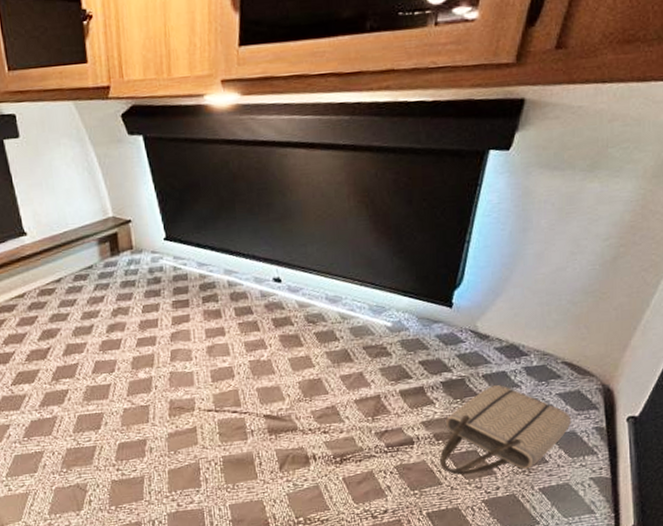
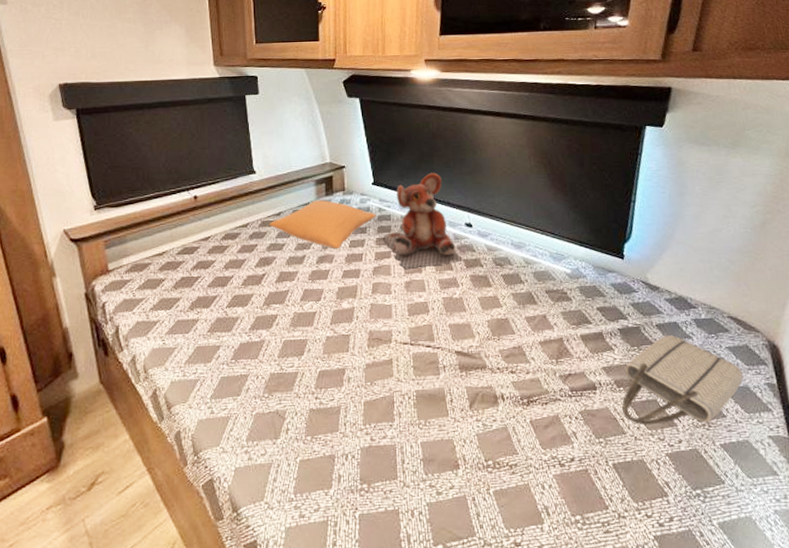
pillow: none [48,261,171,315] -> present [269,199,376,248]
stuffed animal: none [180,221,272,333] -> present [383,172,464,269]

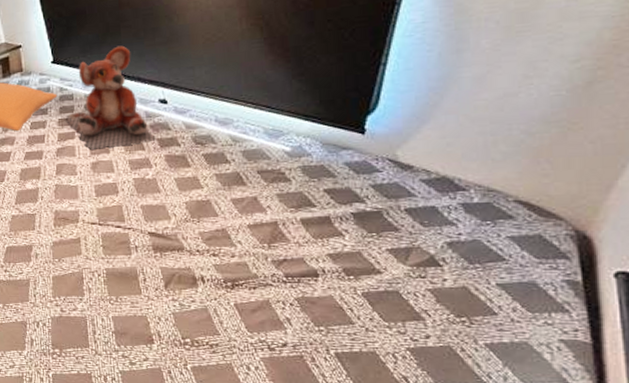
tote bag: present [622,335,743,426] -> none [351,221,529,319]

